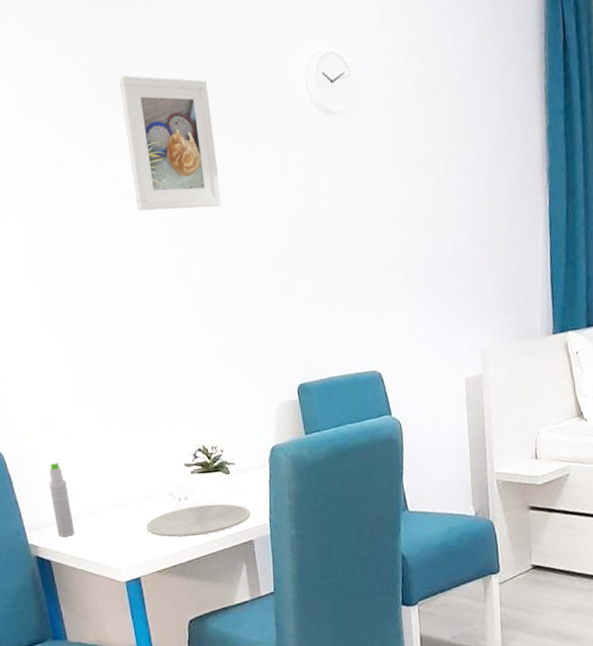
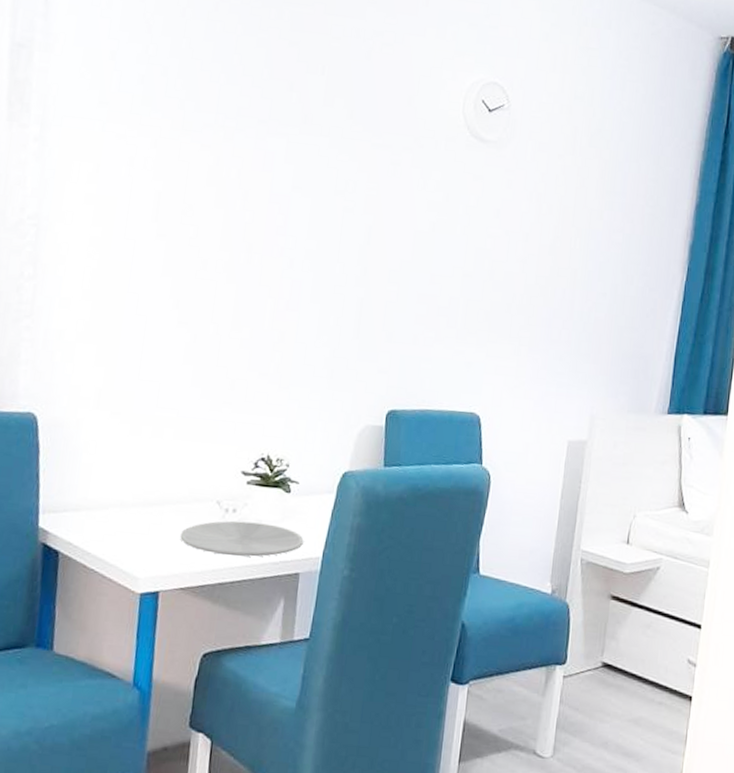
bottle: present [49,462,75,537] -> none [76,439,102,528]
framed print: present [118,75,222,211] -> none [258,54,362,207]

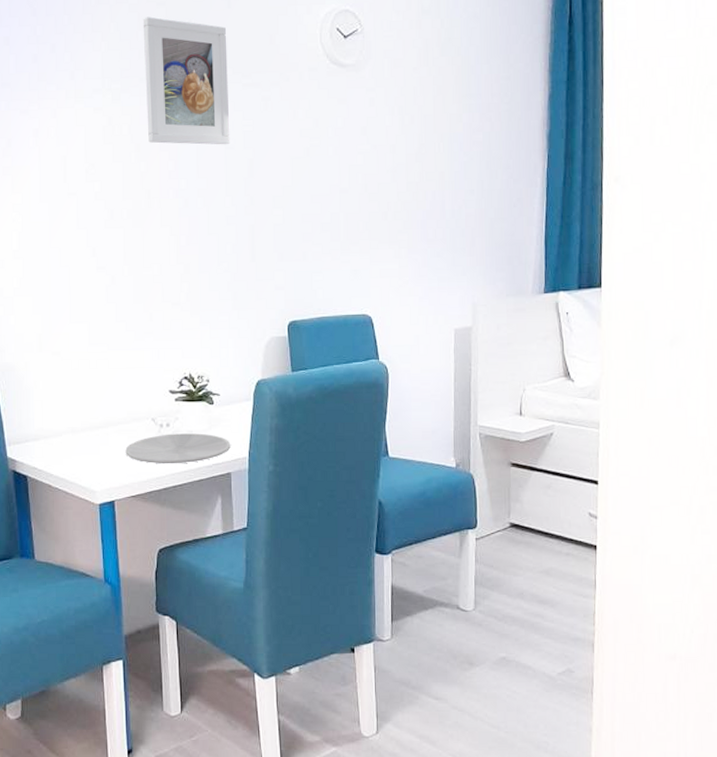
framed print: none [258,54,362,207] -> present [143,16,230,145]

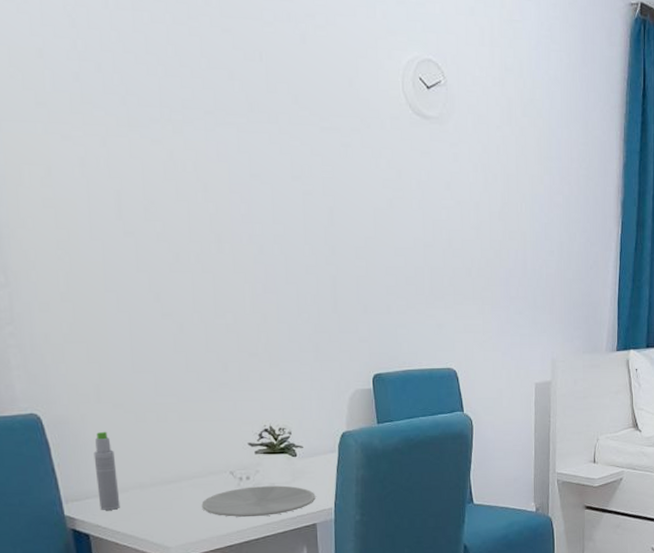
bottle: none [34,378,54,453] -> present [94,431,120,510]
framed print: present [143,16,230,145] -> none [206,43,309,191]

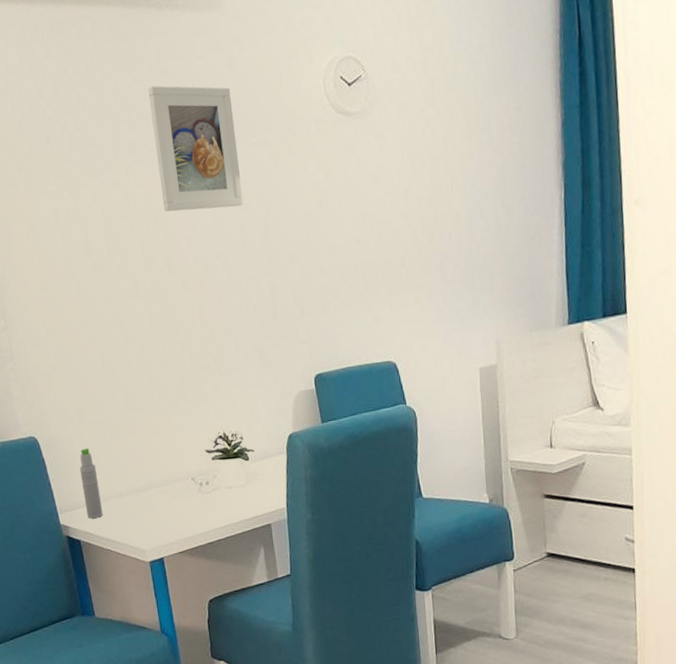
plate: present [201,485,316,518] -> none [169,488,269,521]
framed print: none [206,43,309,191] -> present [147,85,244,212]

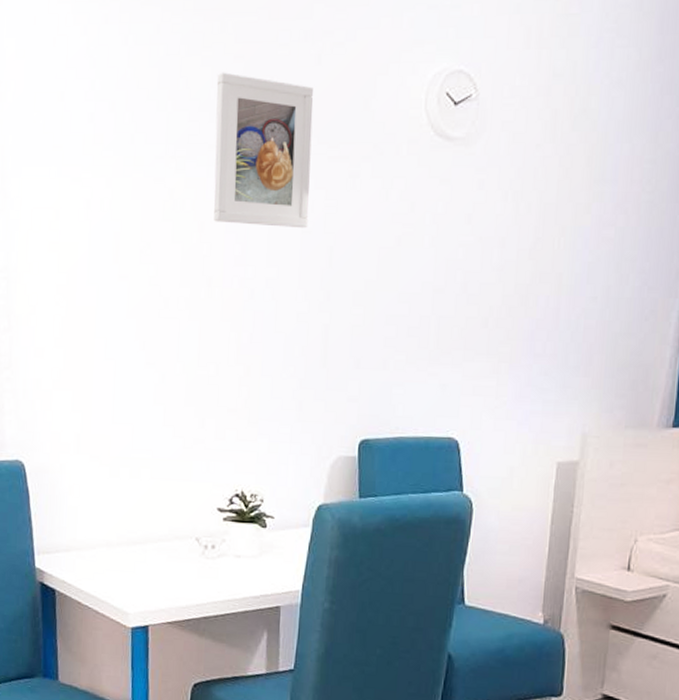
bottle: present [79,448,103,518] -> none [67,483,87,567]

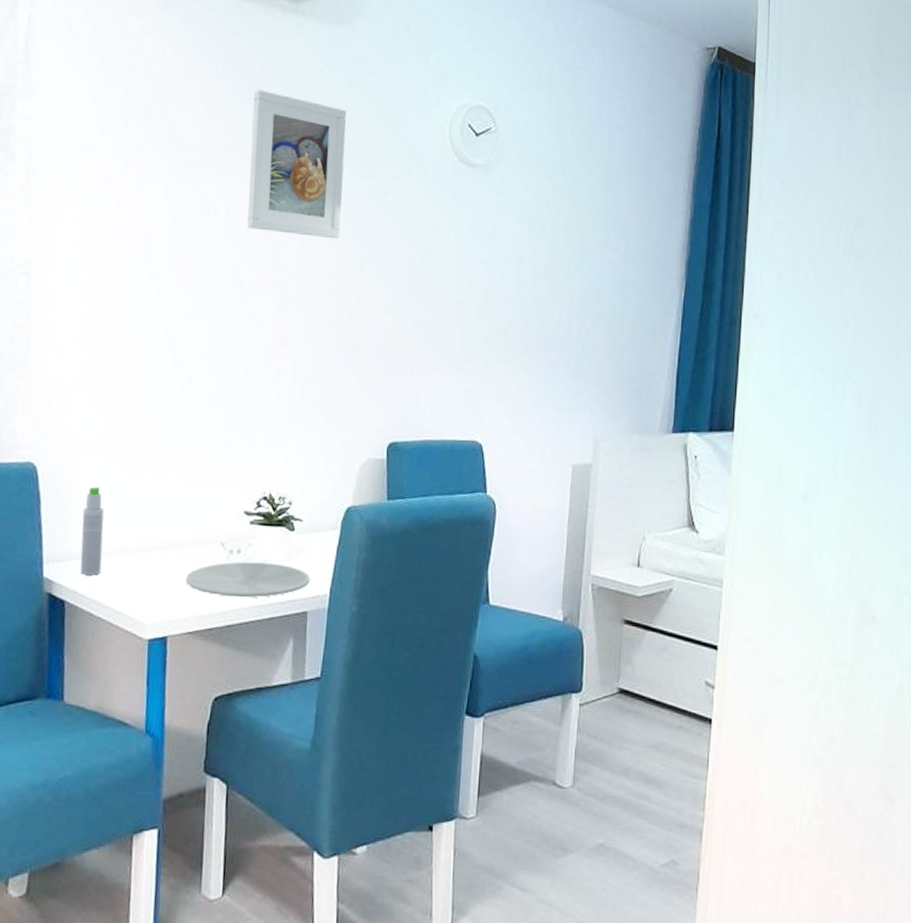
bottle: none [67,483,87,567] -> present [80,486,104,575]
plate: none [164,556,283,592] -> present [185,561,310,598]

